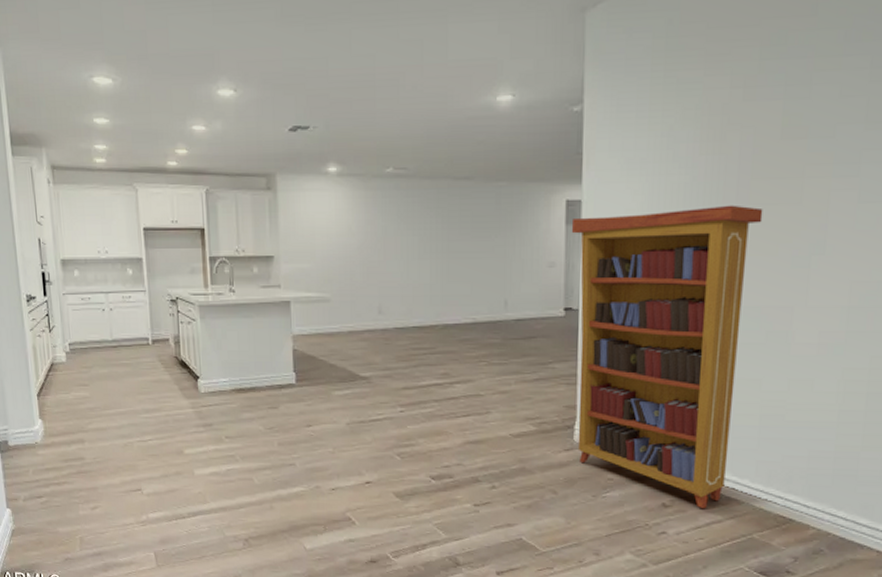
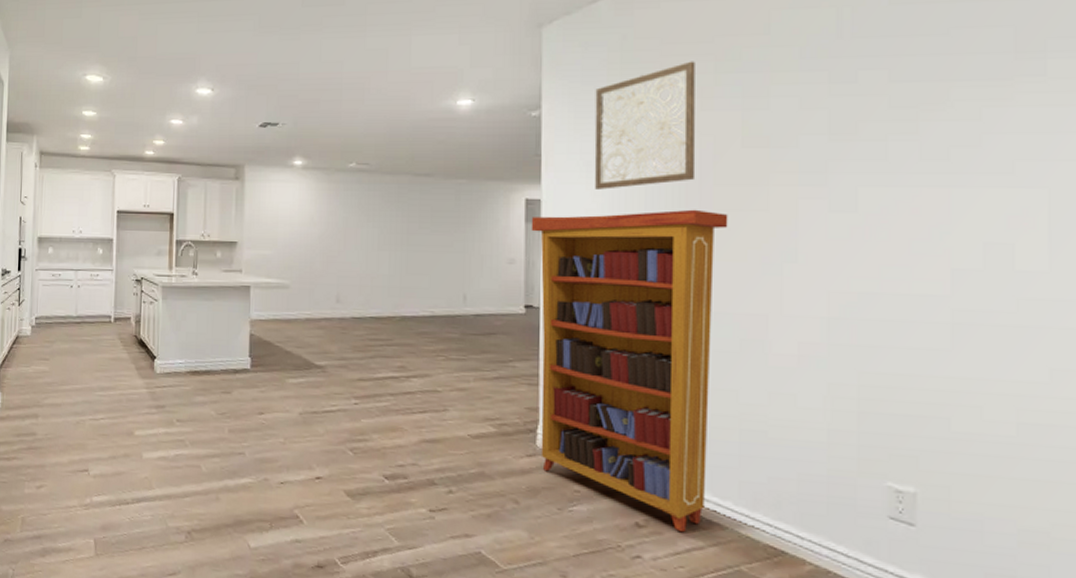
wall art: none [635,47,741,188] -> present [594,61,696,190]

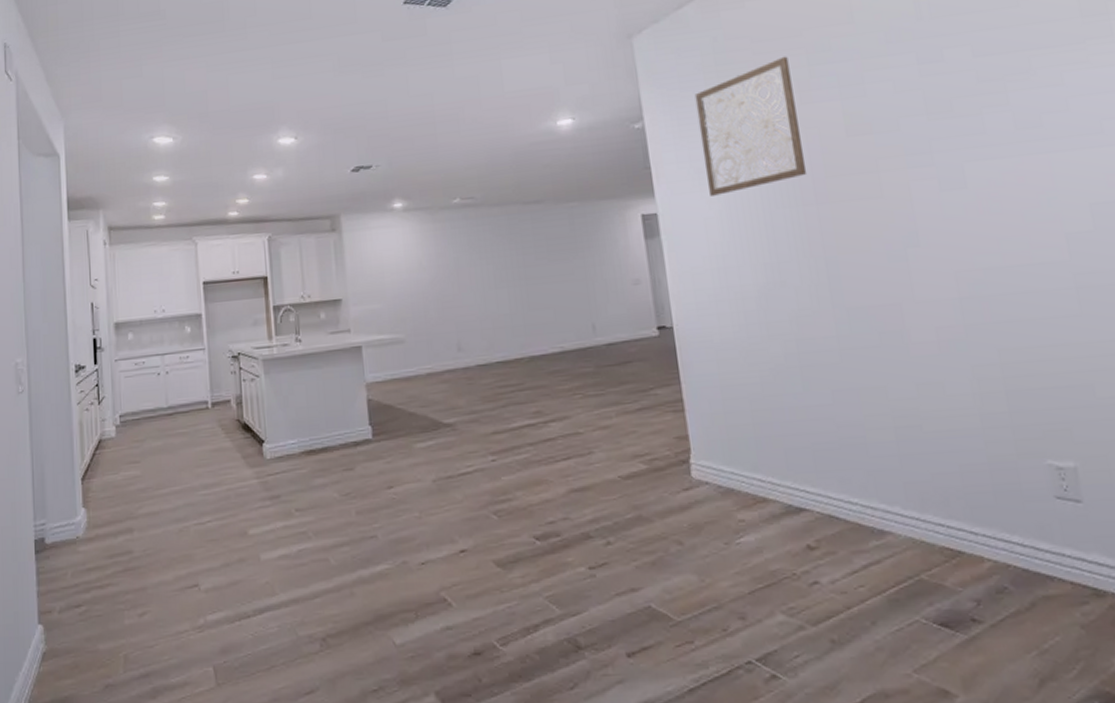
bookcase: present [531,209,728,531] -> none [650,204,874,547]

